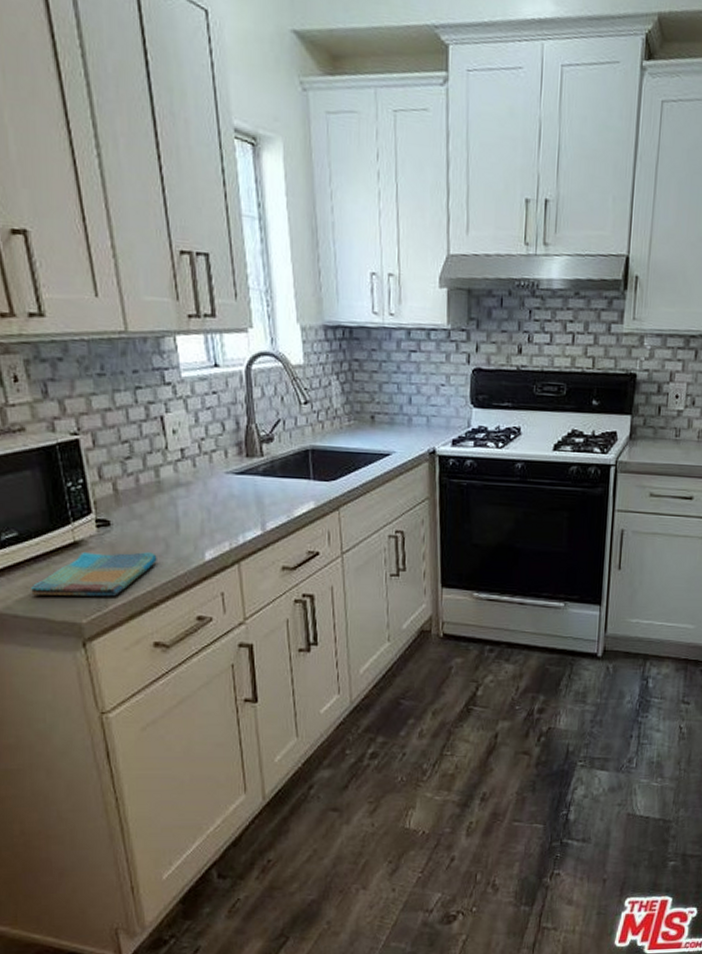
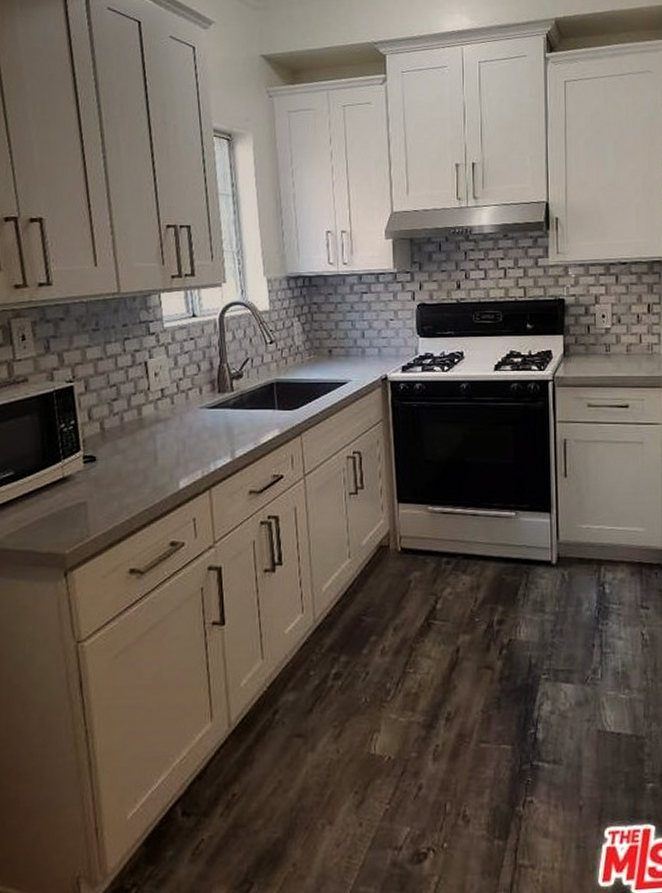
dish towel: present [31,551,157,597] -> none [21,484,136,529]

